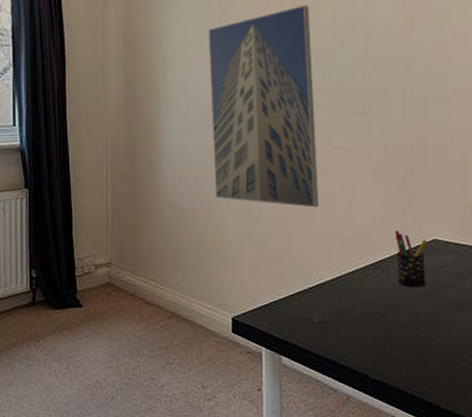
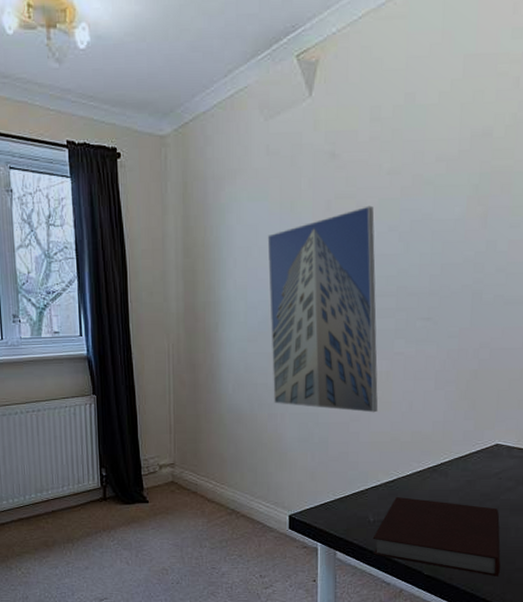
notebook: none [318,296,445,378] -> present [372,497,501,577]
pen holder: present [394,231,428,288] -> none [455,435,490,491]

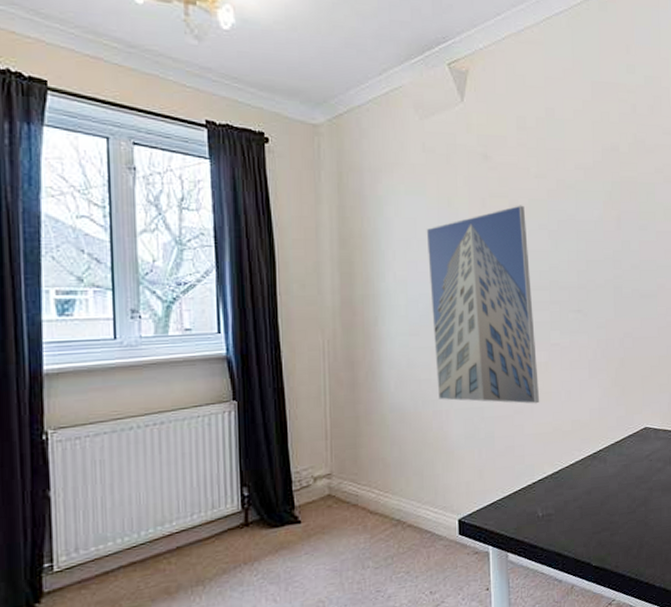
notebook: present [372,497,501,577] -> none [542,487,658,559]

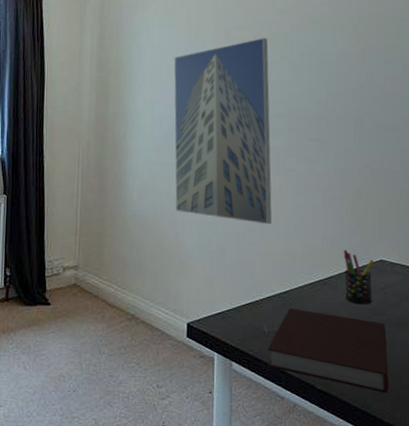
notebook: none [542,487,658,559] -> present [267,308,389,393]
pen holder: none [610,421,640,475] -> present [343,250,375,305]

